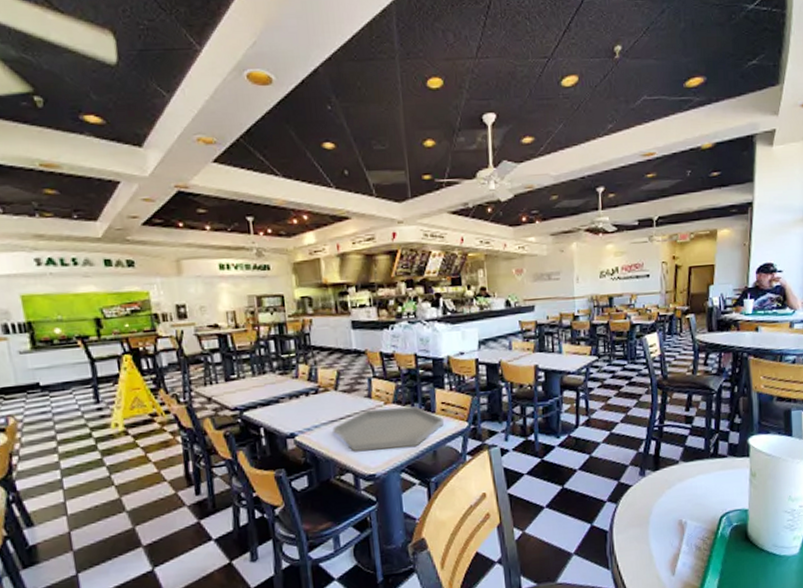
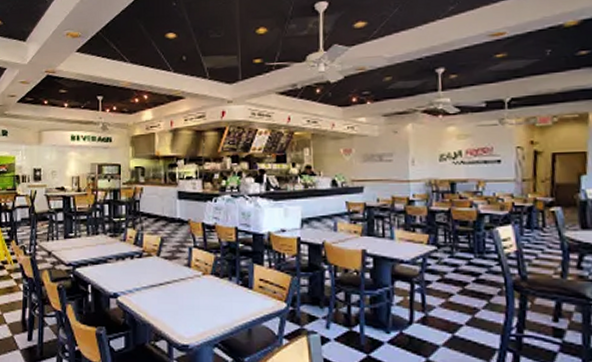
tray: present [332,406,445,452] -> none [152,279,262,322]

